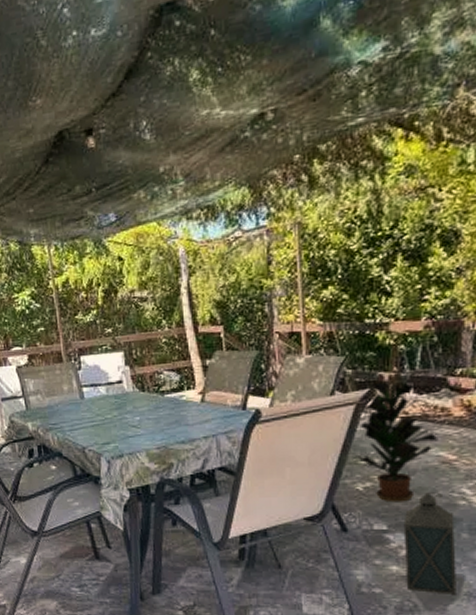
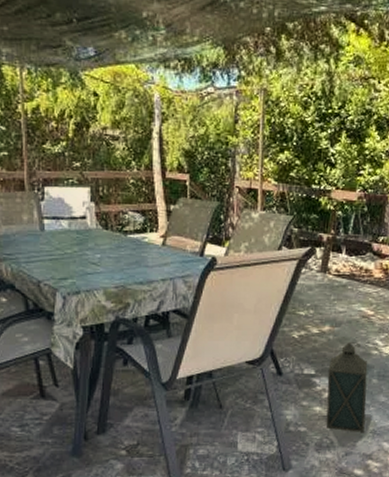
potted plant: present [355,381,439,503] -> none [294,242,361,350]

